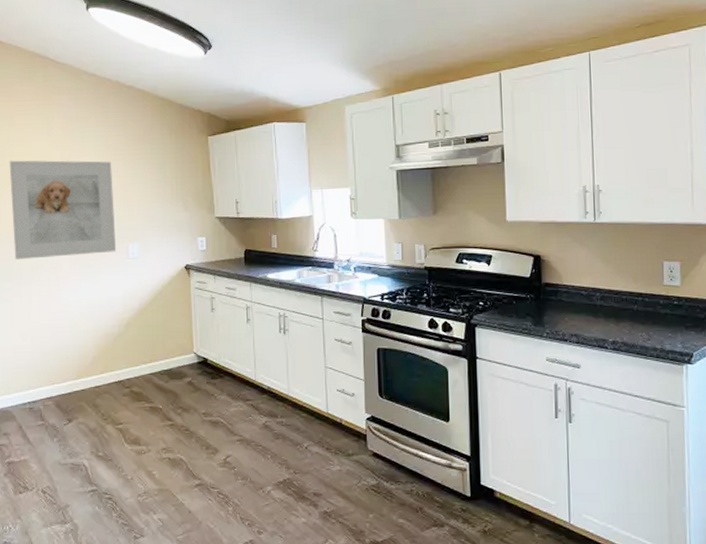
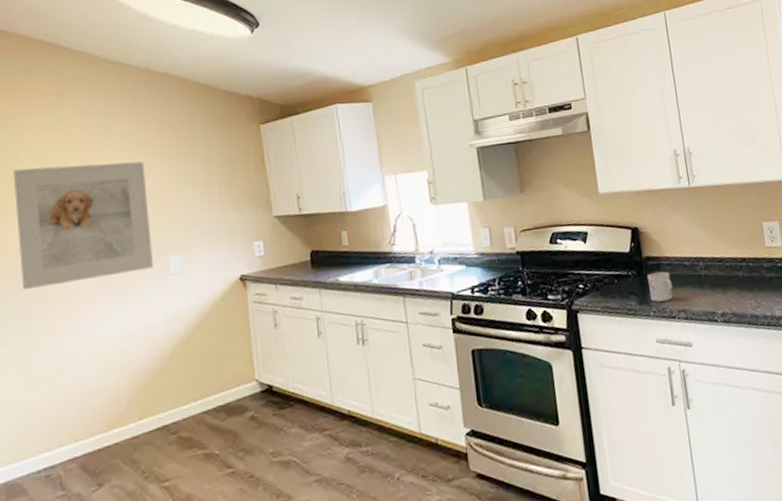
mug: none [544,297,568,325] -> present [646,271,673,302]

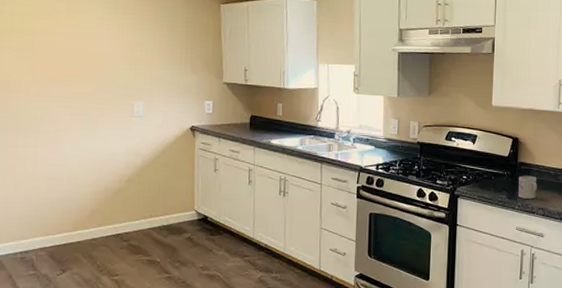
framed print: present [13,161,154,291] -> none [9,9,121,111]

